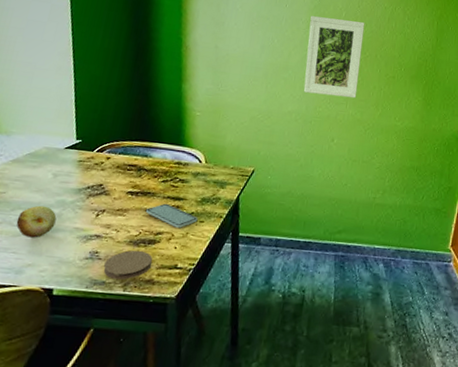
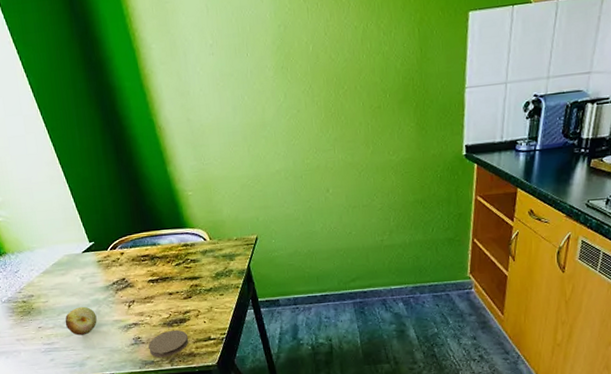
smartphone: present [145,203,198,228] -> none [169,284,218,304]
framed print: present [303,16,365,99] -> none [276,51,343,147]

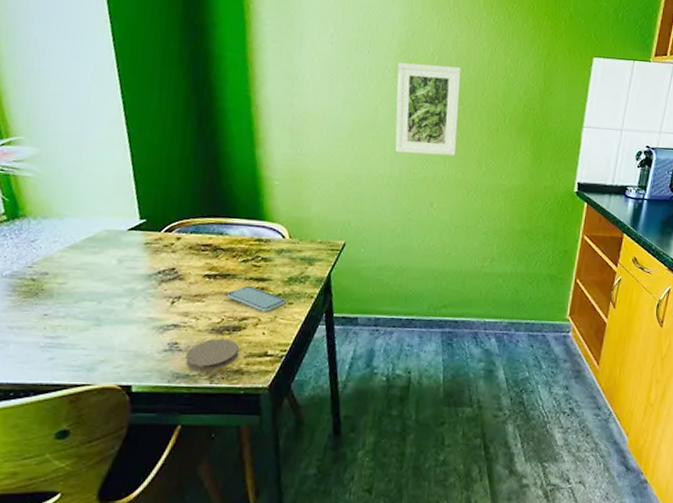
fruit: present [65,306,97,336] -> none [82,295,127,332]
smartphone: none [169,284,218,304] -> present [226,285,286,312]
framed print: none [276,51,343,147] -> present [395,62,461,156]

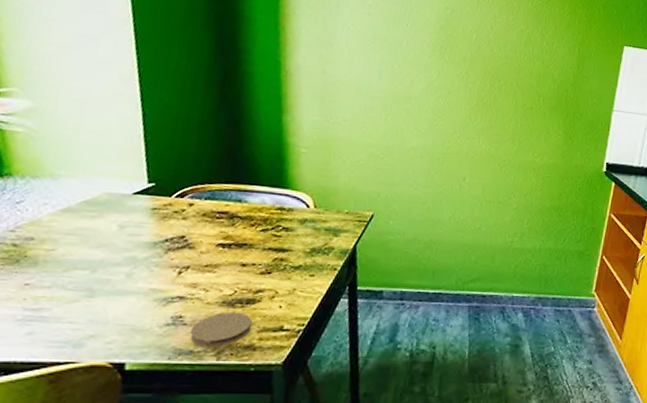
smartphone: present [226,285,286,312] -> none [241,256,307,284]
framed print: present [395,62,461,156] -> none [429,37,499,132]

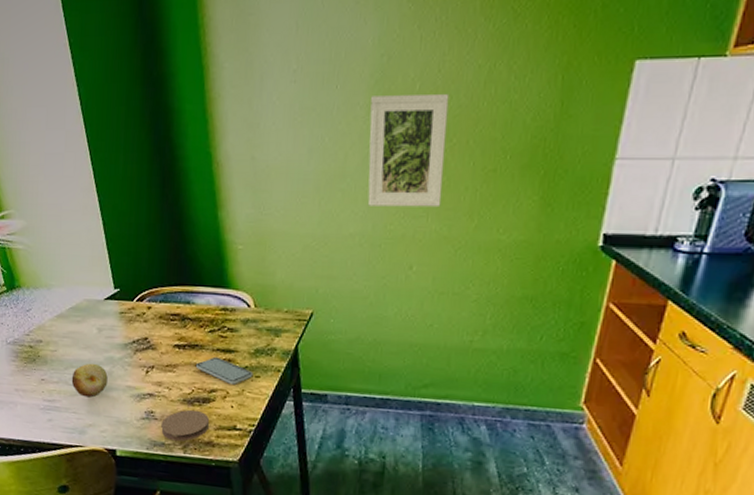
fruit: none [71,263,126,304] -> present [71,363,108,398]
smartphone: none [241,256,307,284] -> present [195,356,253,385]
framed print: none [429,37,499,132] -> present [367,93,450,208]

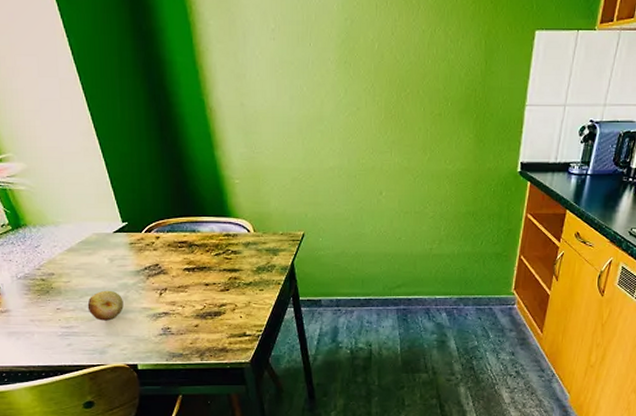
coaster: present [161,409,210,442] -> none [178,322,222,352]
smartphone: present [195,356,253,385] -> none [205,276,257,298]
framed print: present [367,93,450,208] -> none [340,52,402,145]

